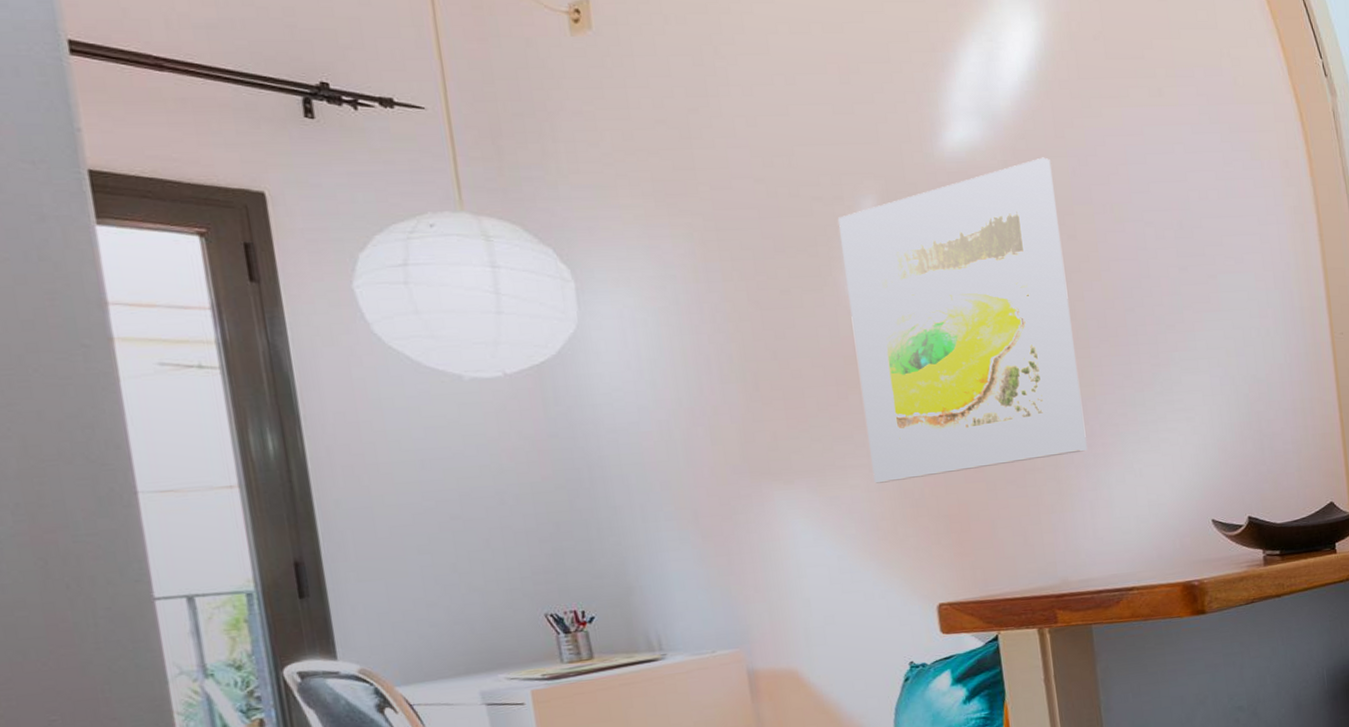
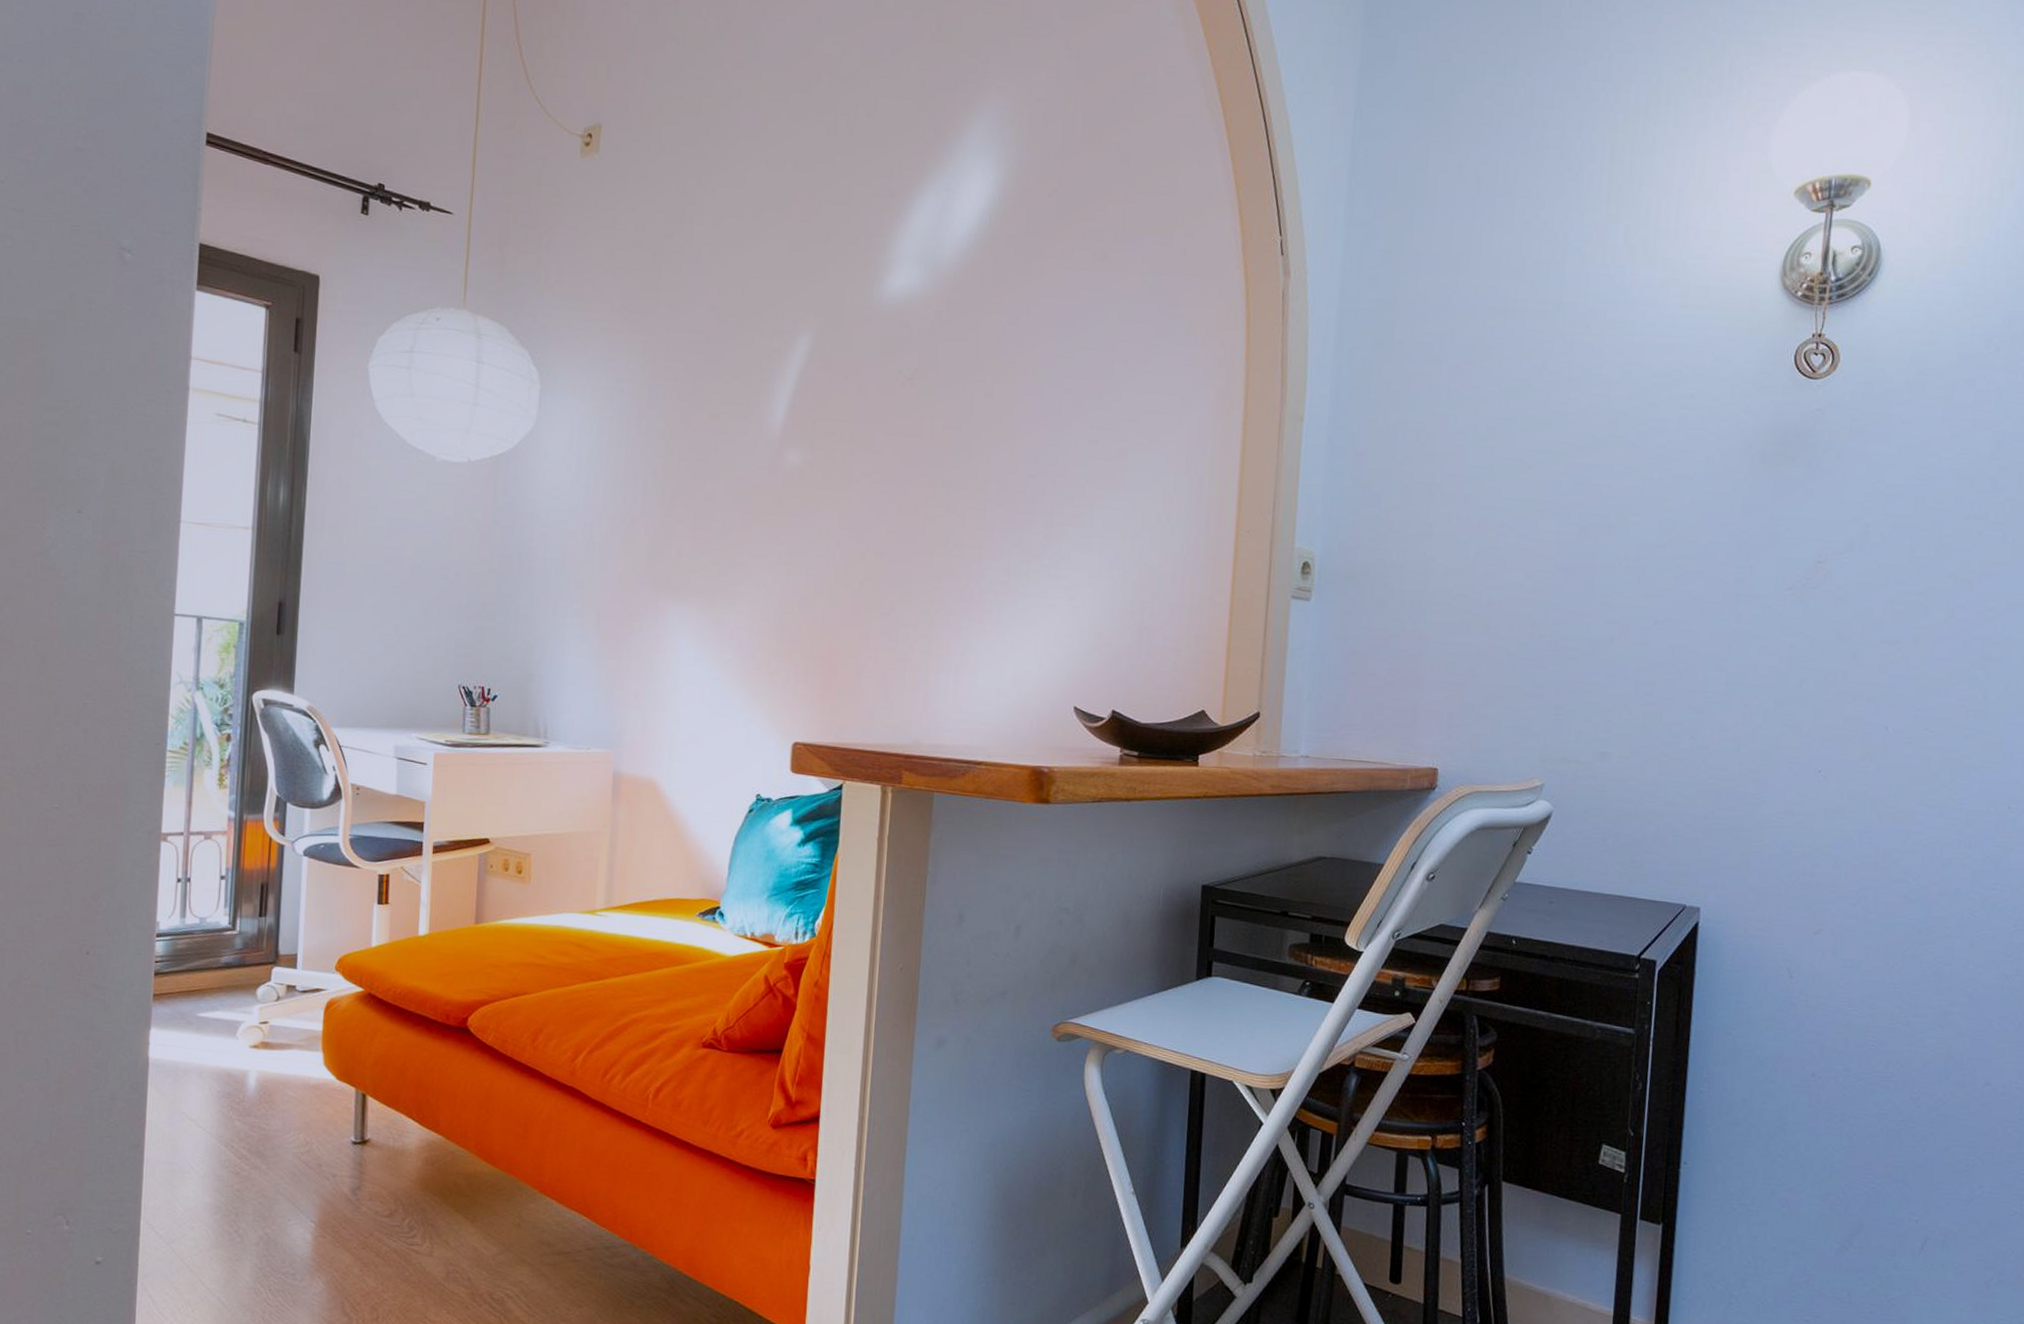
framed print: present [837,157,1088,483] -> none [758,311,983,615]

